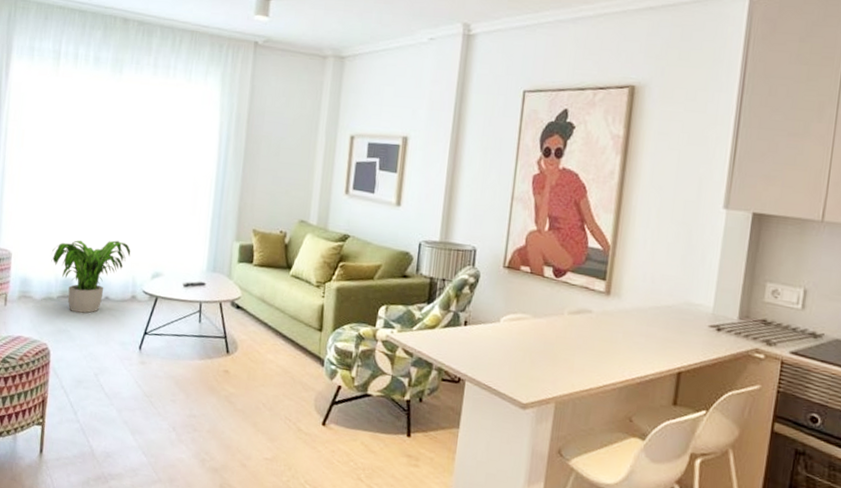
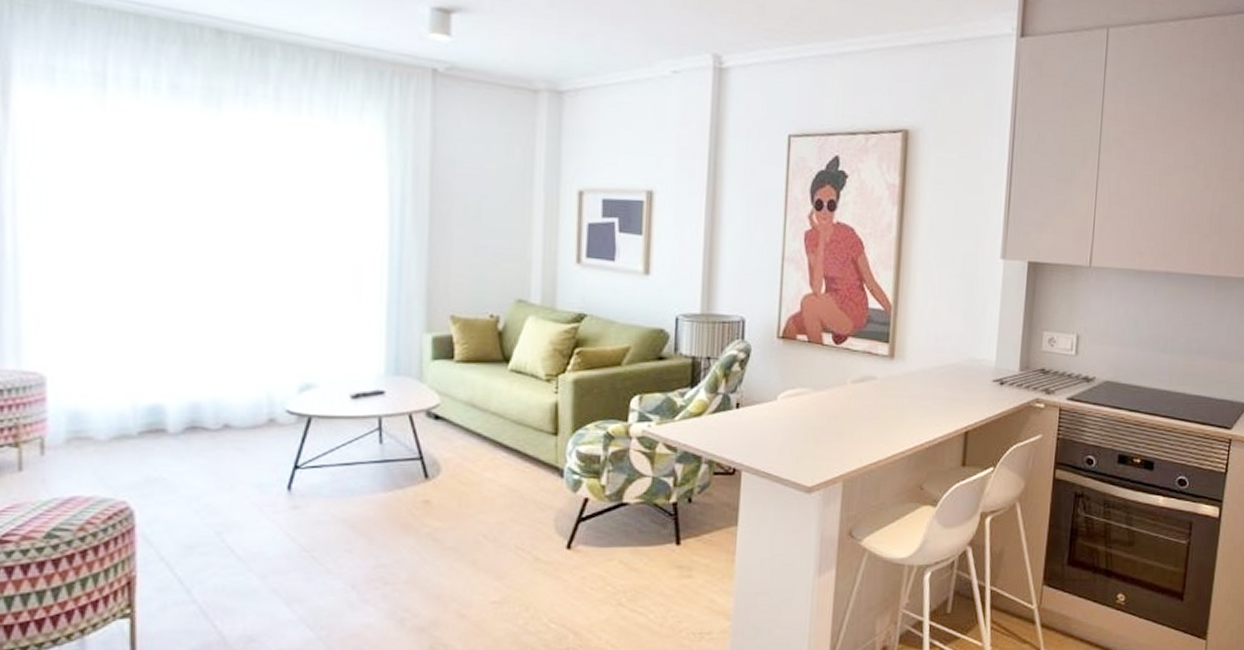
potted plant: present [51,240,131,314] -> none [122,345,261,451]

